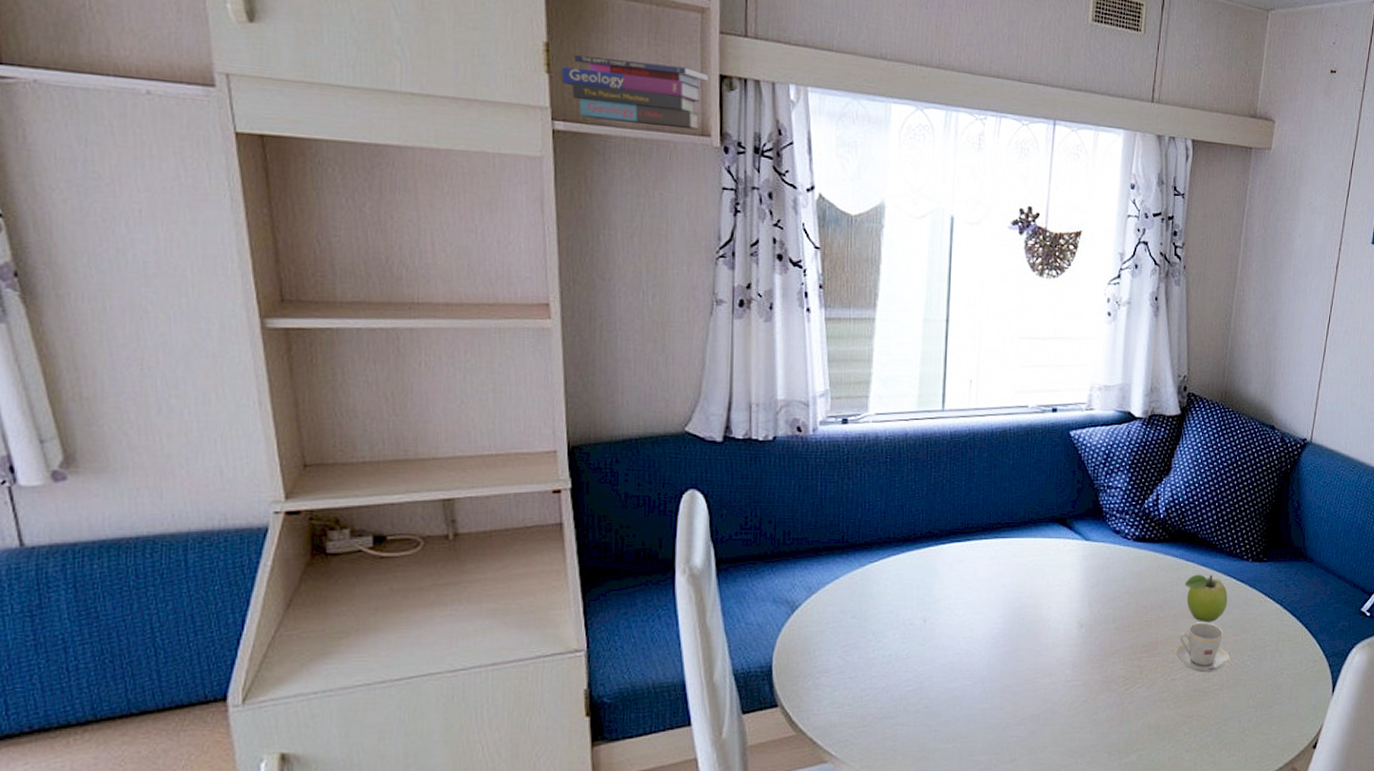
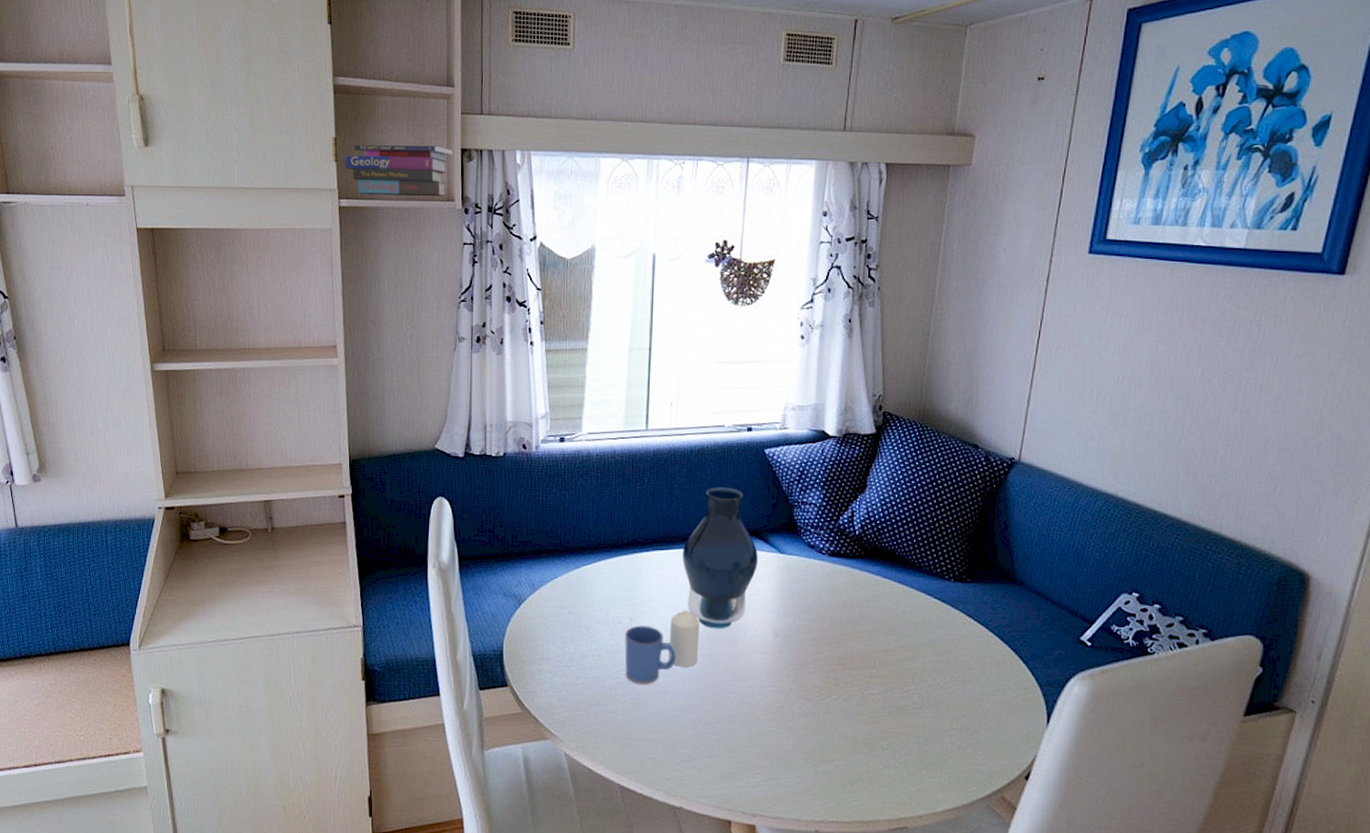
mug: none [917,626,975,690] -> present [625,625,676,684]
candle: none [967,606,1000,668] -> present [669,610,700,667]
vase: none [981,472,1062,624] -> present [682,487,758,629]
teacup: present [1175,622,1231,673] -> none [872,639,931,691]
fruit: present [1185,574,1228,622] -> none [881,591,928,640]

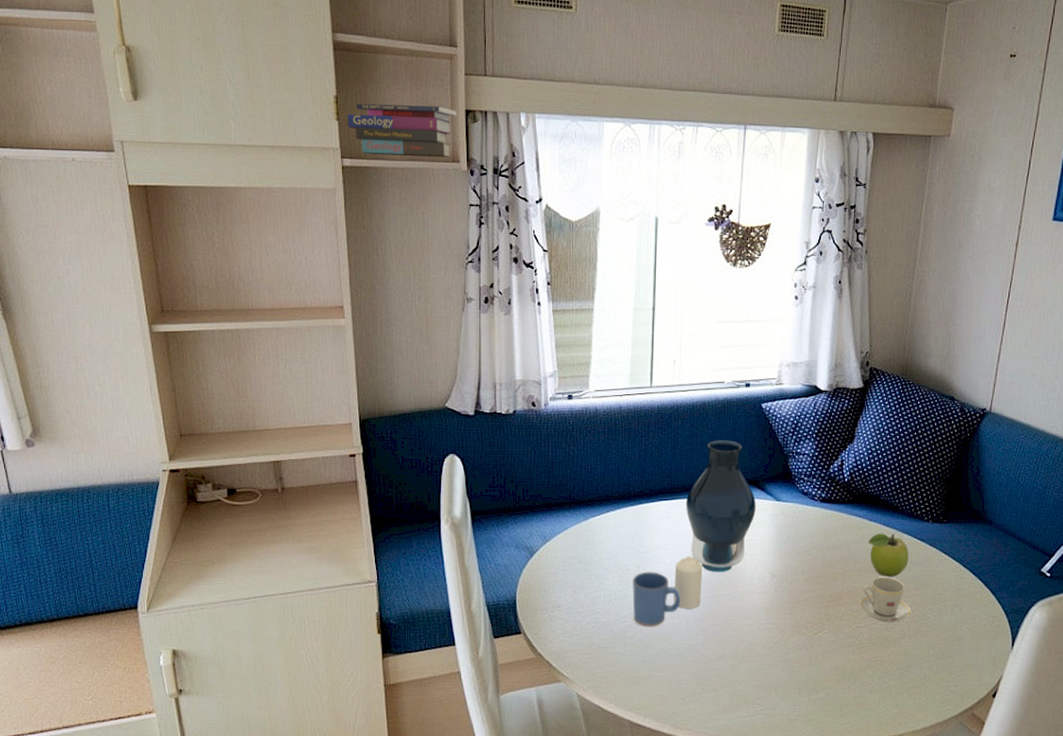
teacup: none [872,639,931,691] -> present [859,576,912,622]
fruit: none [881,591,928,640] -> present [868,533,909,577]

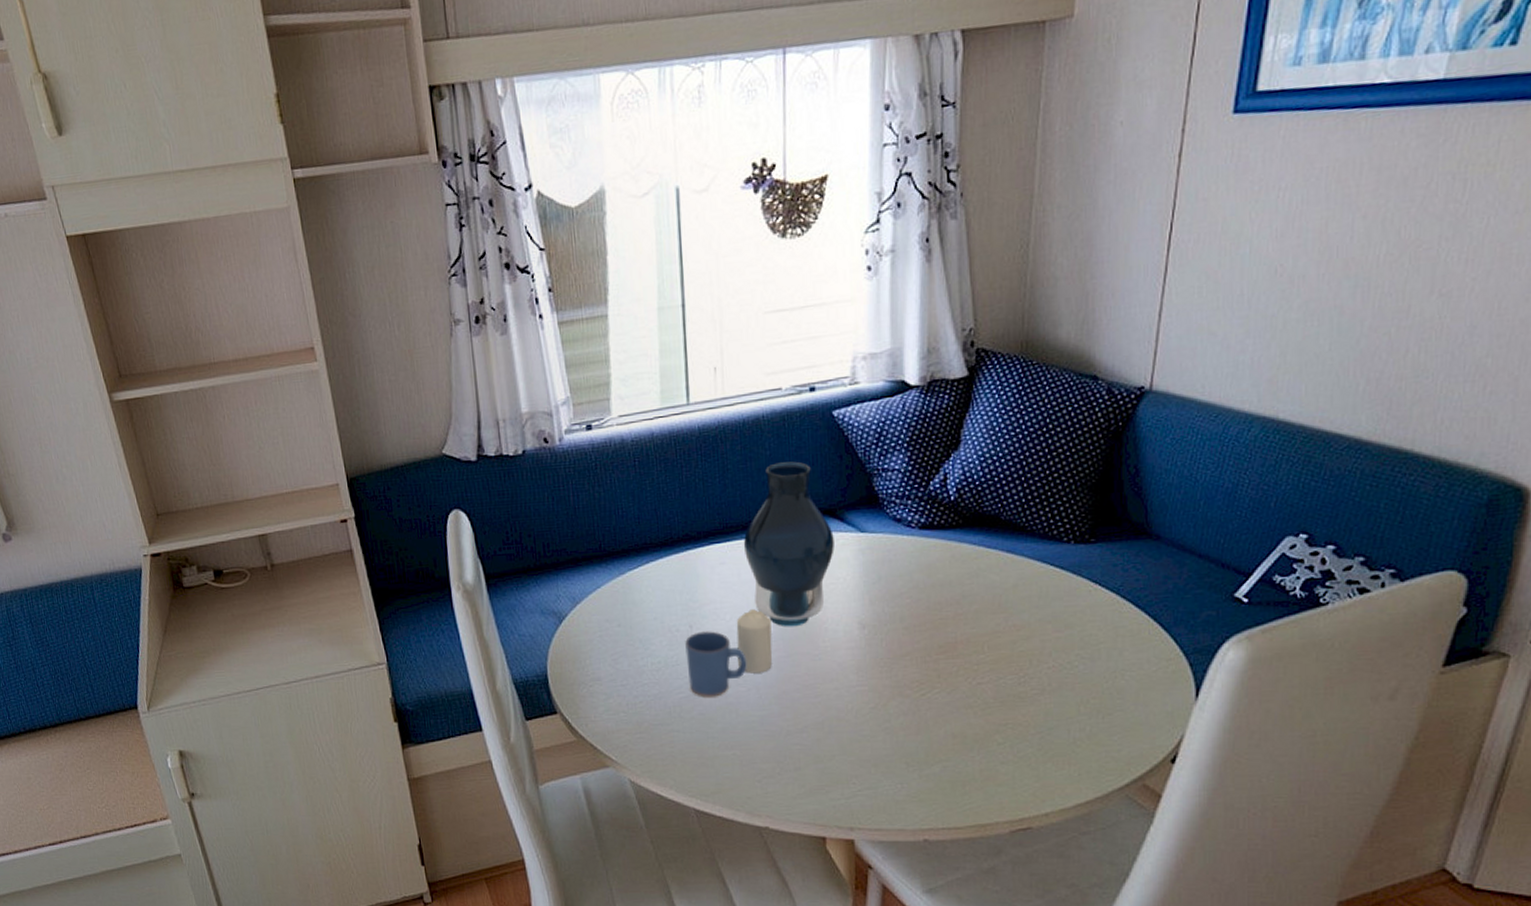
books: present [347,104,457,158] -> none [292,86,419,160]
teacup: present [859,576,912,622] -> none [980,617,1052,675]
fruit: present [868,533,909,577] -> none [987,562,1044,618]

